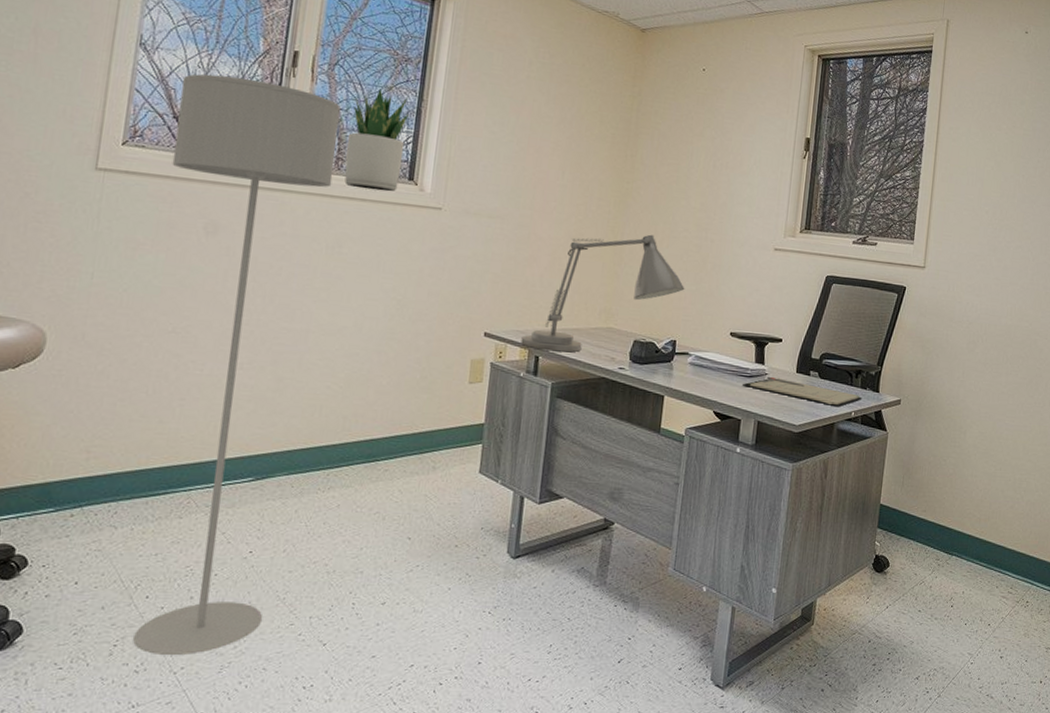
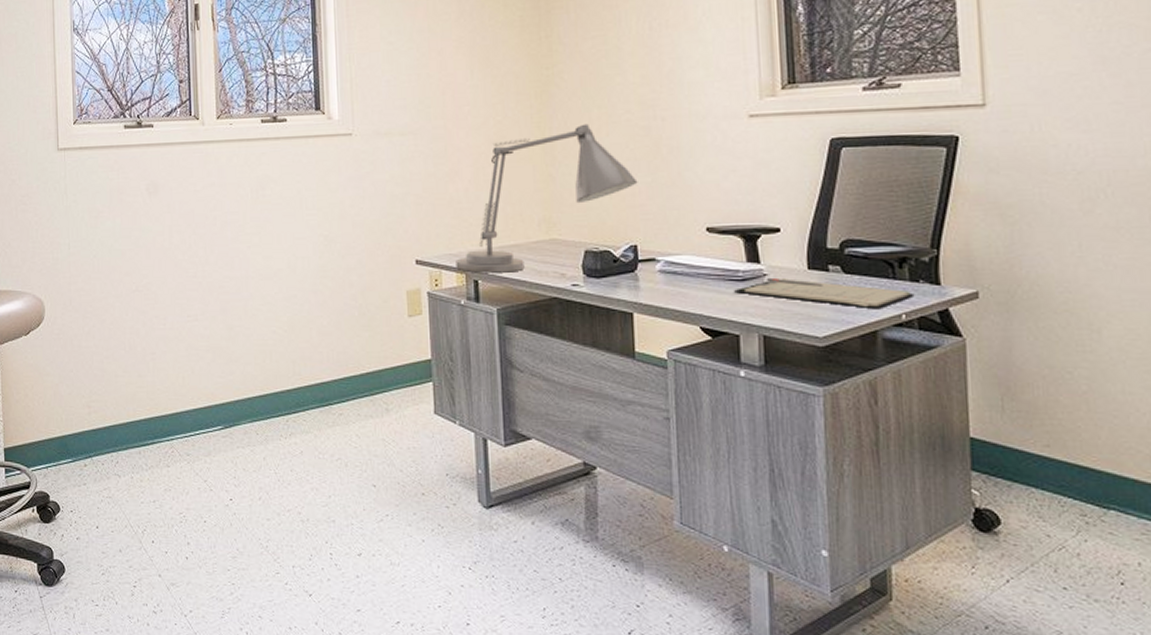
floor lamp: present [133,74,341,656] -> none [109,40,251,599]
planter: present [344,89,409,192] -> none [253,23,307,128]

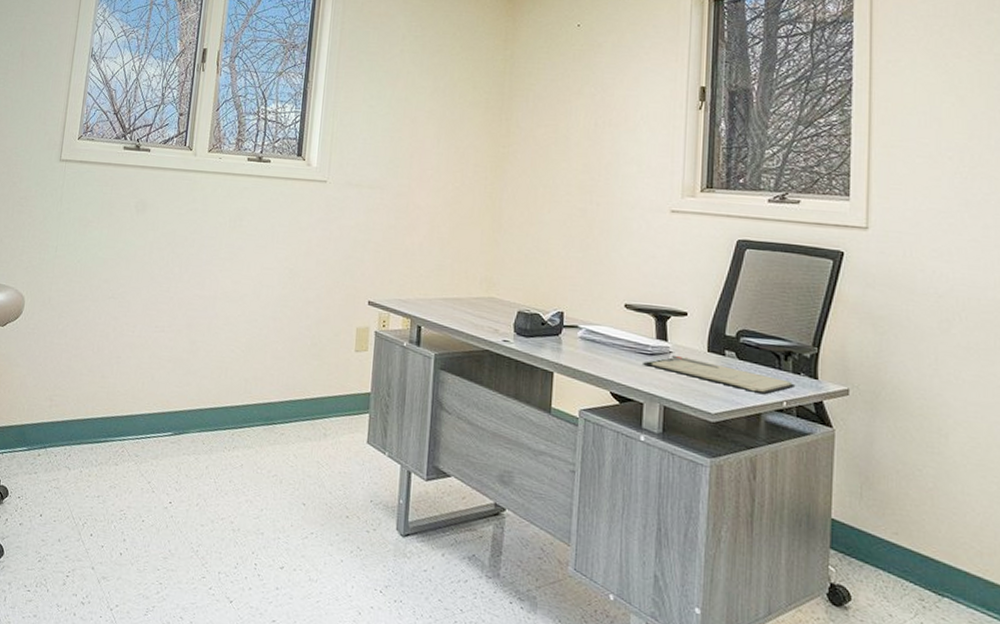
desk lamp: present [456,123,638,273] -> none [403,199,571,323]

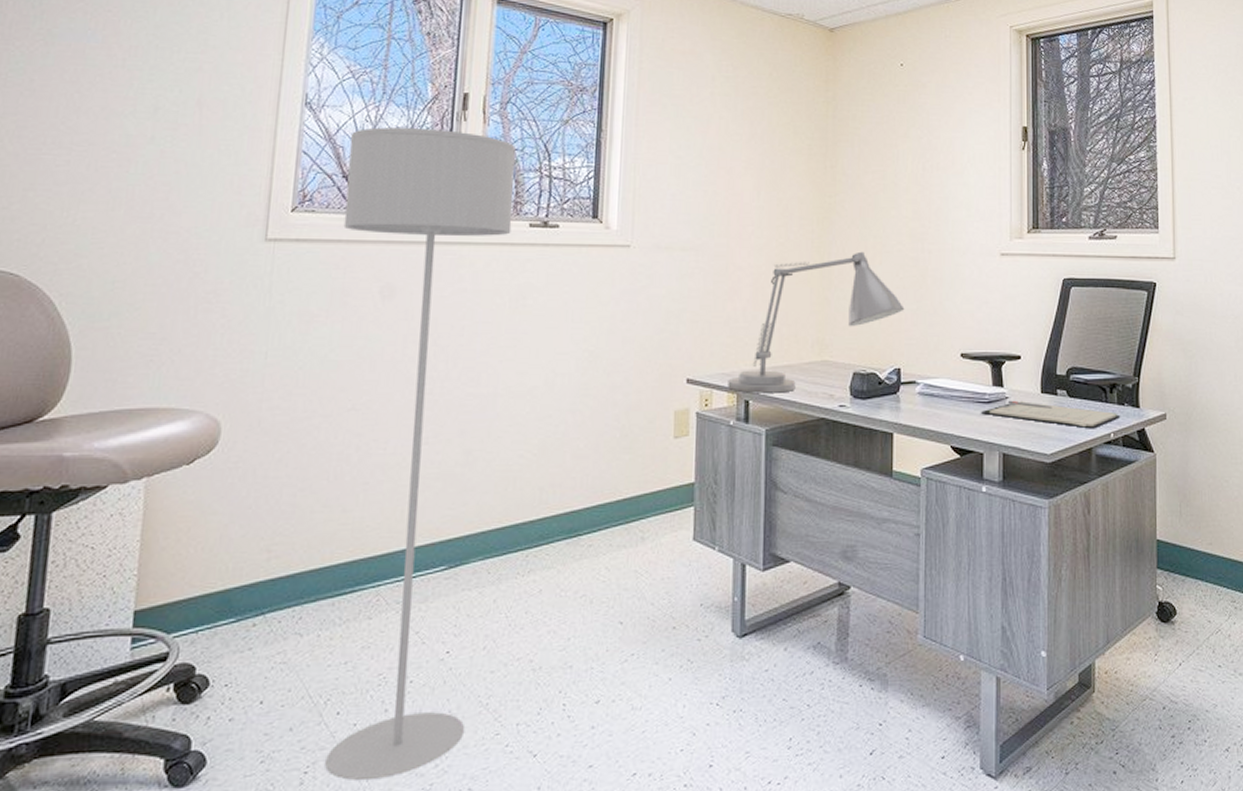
floor lamp: none [81,75,240,594] -> present [325,127,516,781]
desk lamp: none [403,199,571,323] -> present [728,251,905,393]

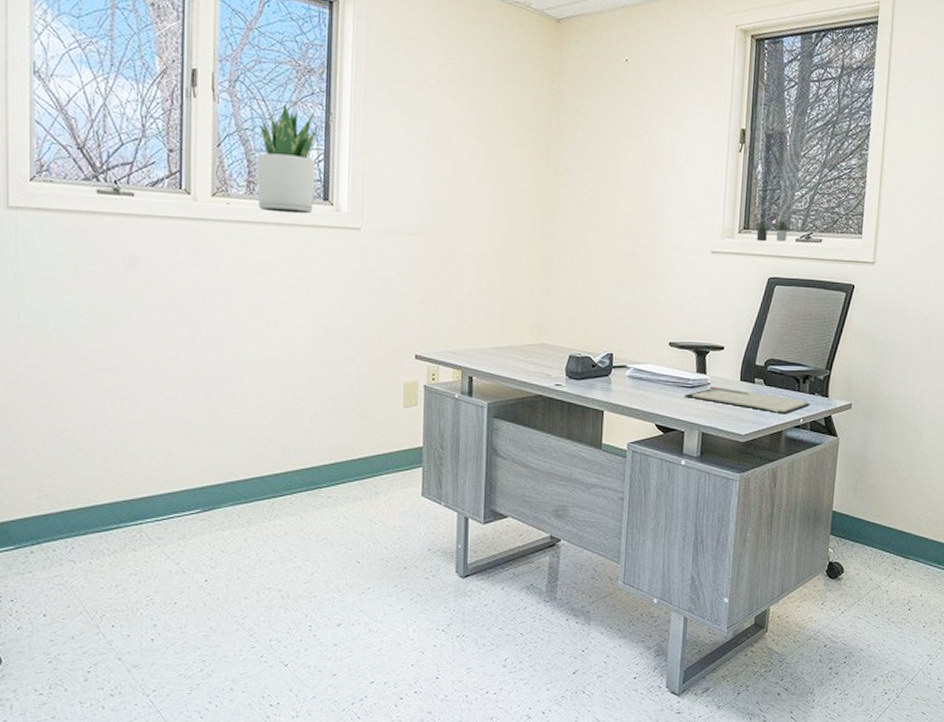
floor lamp: present [325,127,516,781] -> none [81,100,246,680]
planter: none [523,123,588,233] -> present [256,104,317,214]
desk lamp: present [728,251,905,393] -> none [453,243,619,371]
succulent plant: none [1042,216,1083,241] -> present [753,218,792,242]

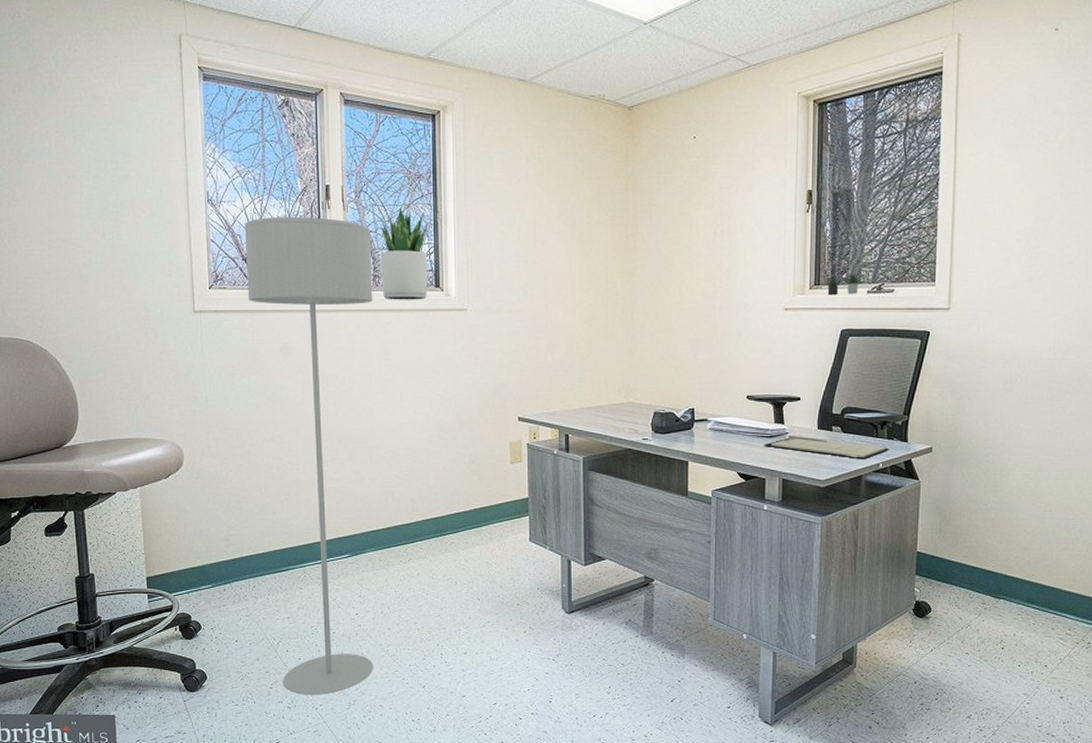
floor lamp: none [81,100,246,680] -> present [244,216,374,696]

